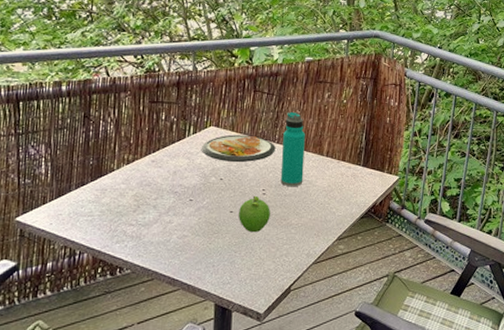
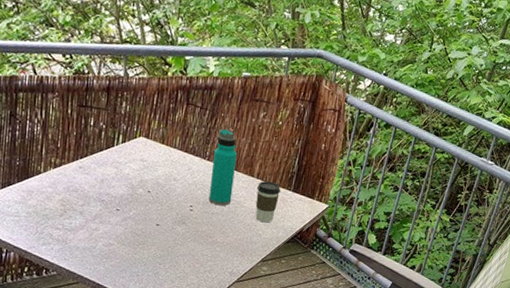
dish: present [202,134,276,162] -> none [130,147,206,177]
fruit: present [238,195,270,233] -> none [164,211,197,247]
coffee cup: none [327,158,351,200] -> present [255,180,281,223]

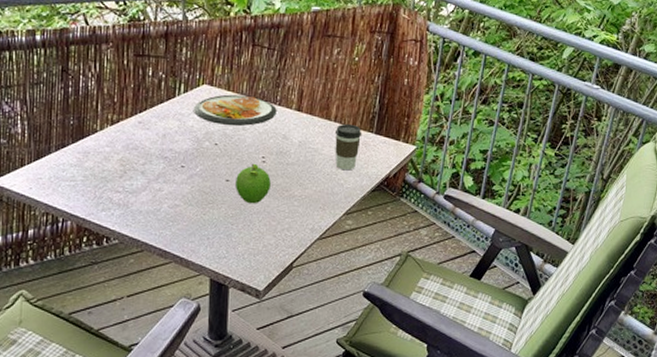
dish: none [130,147,206,177] -> present [194,94,277,126]
fruit: none [164,211,197,247] -> present [234,163,271,204]
water bottle: present [208,128,238,206] -> none [282,69,312,155]

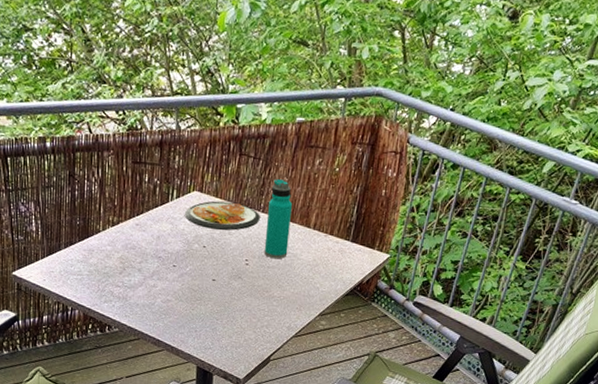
fruit: present [234,163,271,204] -> none [220,265,253,302]
water bottle: none [282,69,312,155] -> present [264,178,293,259]
coffee cup: present [335,123,362,171] -> none [312,231,339,275]

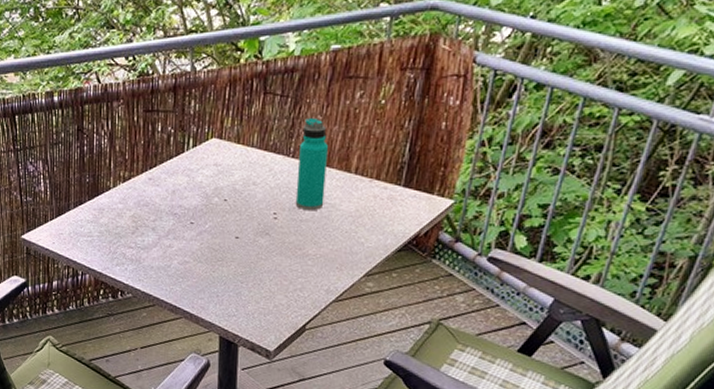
dish: present [185,201,260,231] -> none [203,147,290,180]

